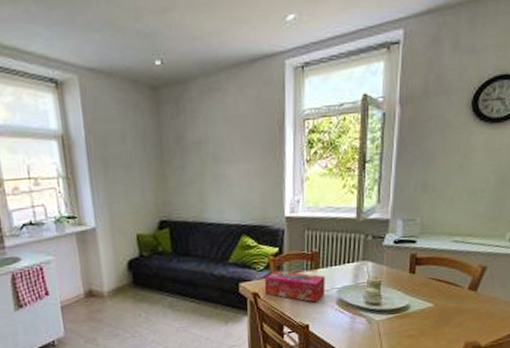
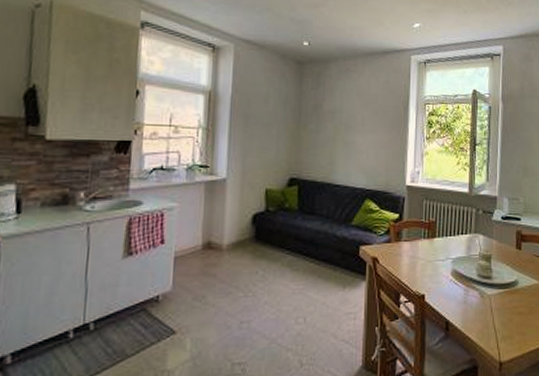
tissue box: present [264,270,325,303] -> none [383,236,441,272]

